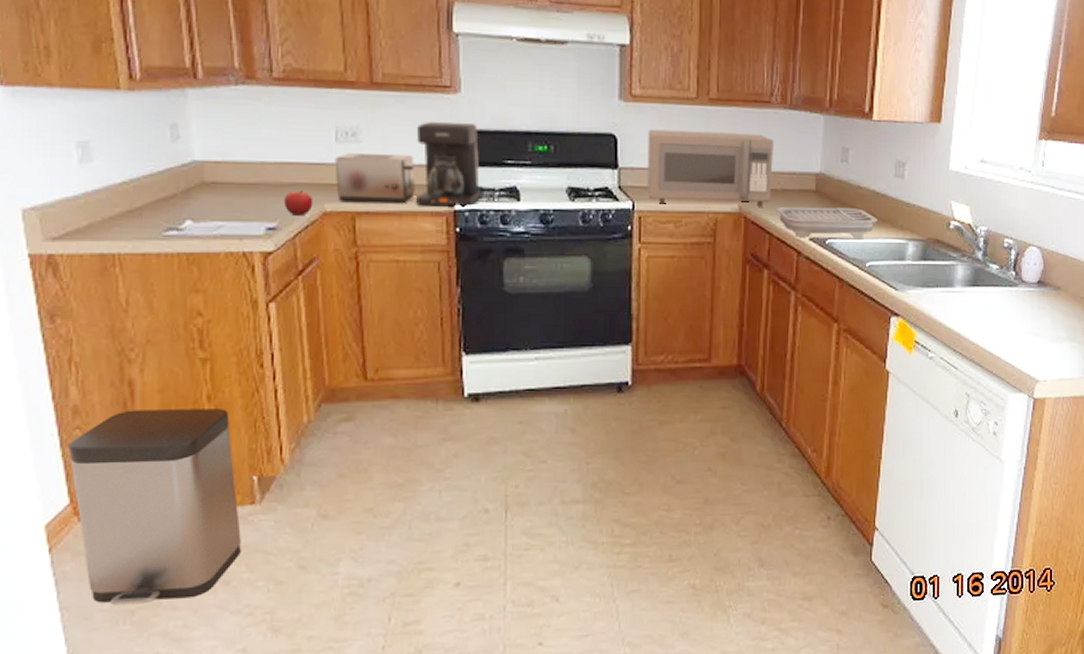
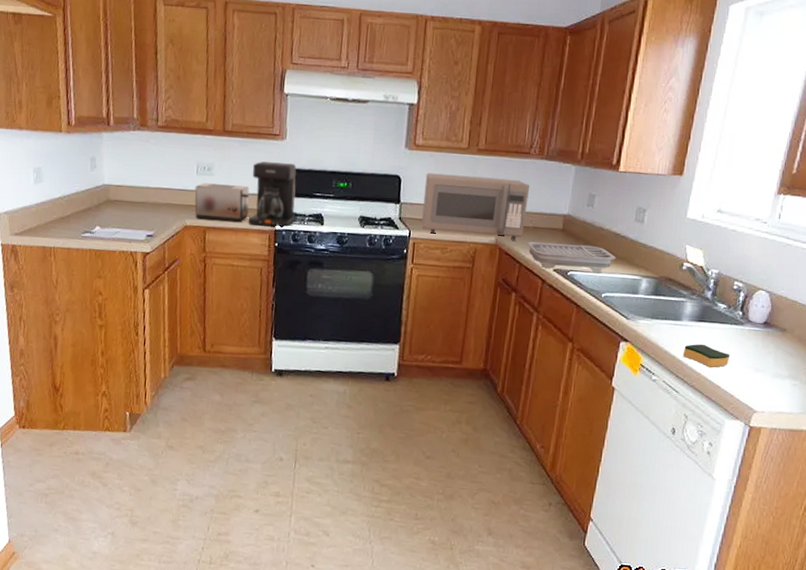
pedal bin: present [68,408,241,606] -> none [16,356,116,491]
fruit: present [284,189,313,216] -> none [159,208,179,228]
sponge: none [958,311,1007,336] -> present [682,344,731,368]

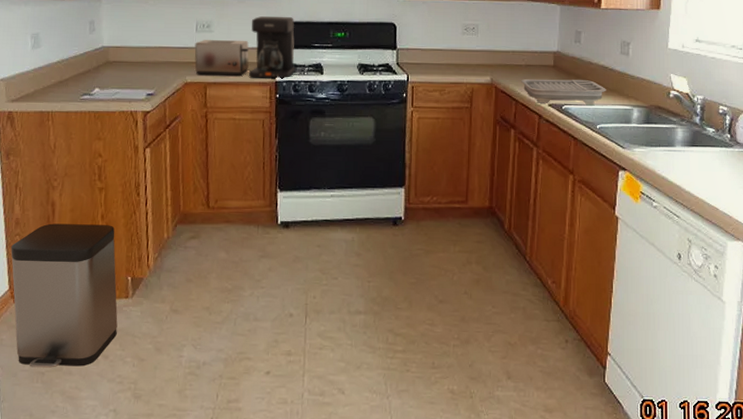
pedal bin: none [16,356,116,491] -> present [11,223,118,368]
microwave: present [421,173,529,241] -> none [419,19,519,79]
sponge: present [682,344,731,368] -> none [679,168,724,190]

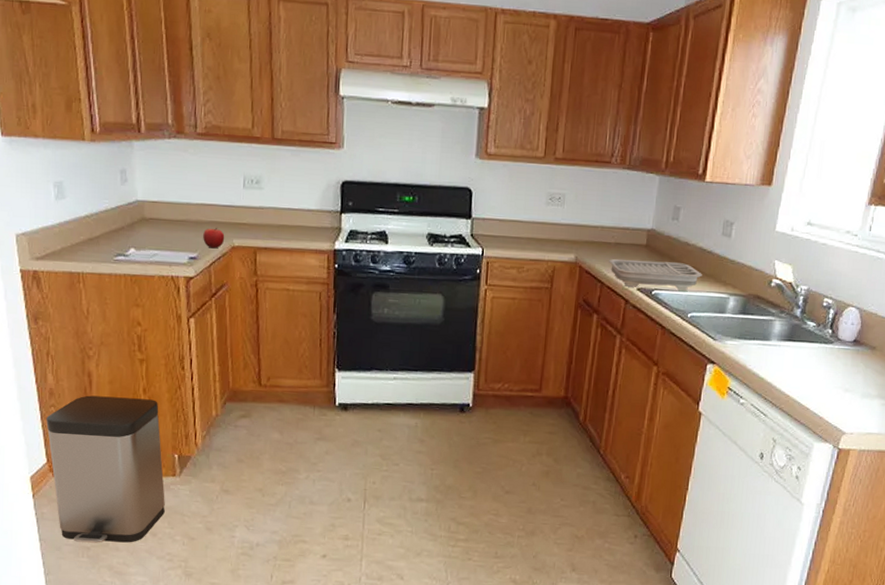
fruit: none [160,66,179,85] -> present [203,227,225,249]
toaster: present [194,40,249,76] -> none [242,198,304,241]
coffee maker: present [249,16,295,79] -> none [304,173,357,247]

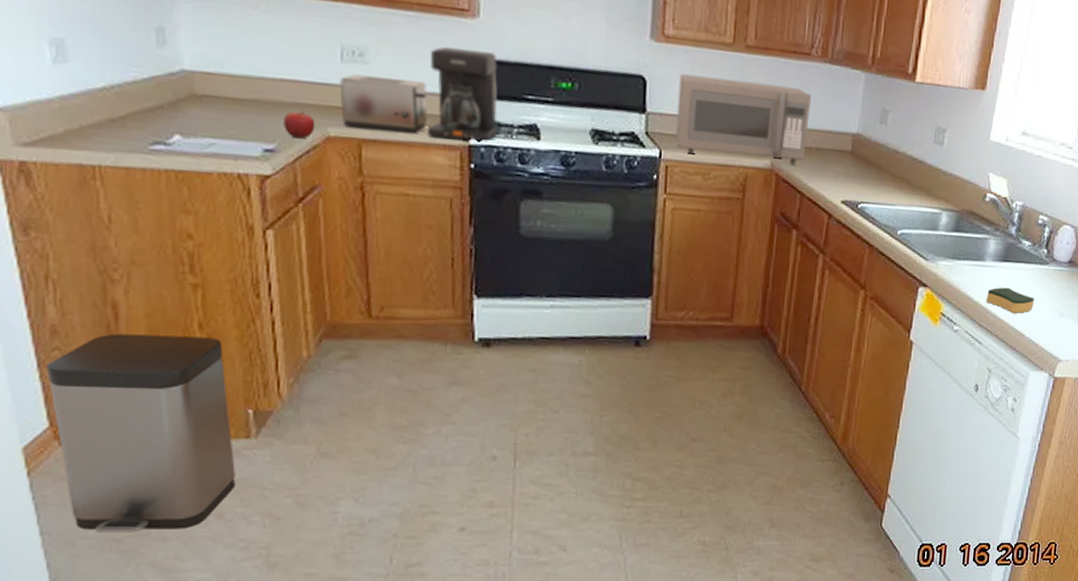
toaster: none [242,198,304,241] -> present [339,74,428,133]
coffee maker: none [304,173,357,247] -> present [428,47,499,142]
microwave: none [495,184,611,258] -> present [676,73,811,165]
dish rack: present [609,258,702,291] -> none [809,166,913,205]
sponge: none [771,364,820,389] -> present [985,287,1035,313]

